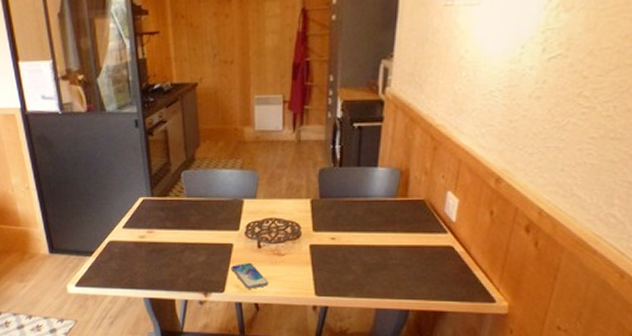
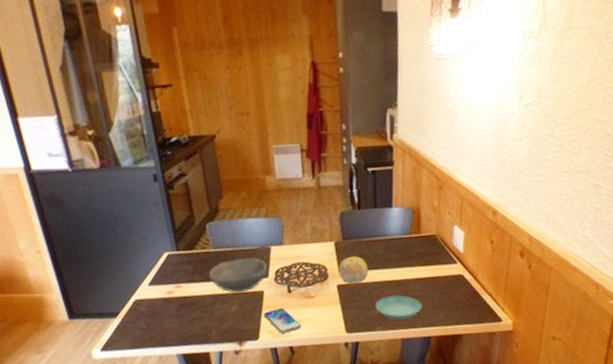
bowl: none [180,210,239,243] -> present [208,258,268,293]
fruit: none [313,217,345,245] -> present [338,256,368,284]
saucer: none [349,261,403,289] -> present [375,295,423,321]

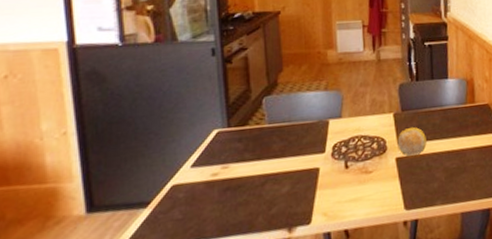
bowl: present [208,258,268,293] -> none [260,132,325,172]
smartphone: present [263,307,302,334] -> none [317,185,359,215]
saucer: present [375,295,423,321] -> none [434,166,480,193]

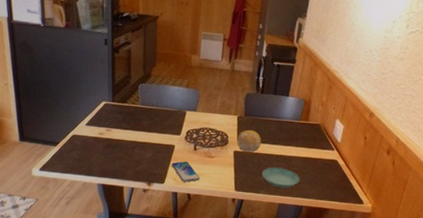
smartphone: none [317,185,359,215] -> present [171,161,200,182]
saucer: none [434,166,480,193] -> present [261,167,300,189]

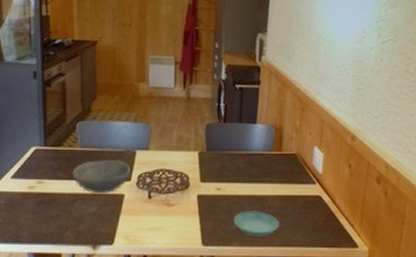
bowl: none [134,116,182,144] -> present [72,160,131,194]
smartphone: present [171,161,200,182] -> none [121,213,159,240]
fruit: present [237,130,261,152] -> none [200,168,229,195]

